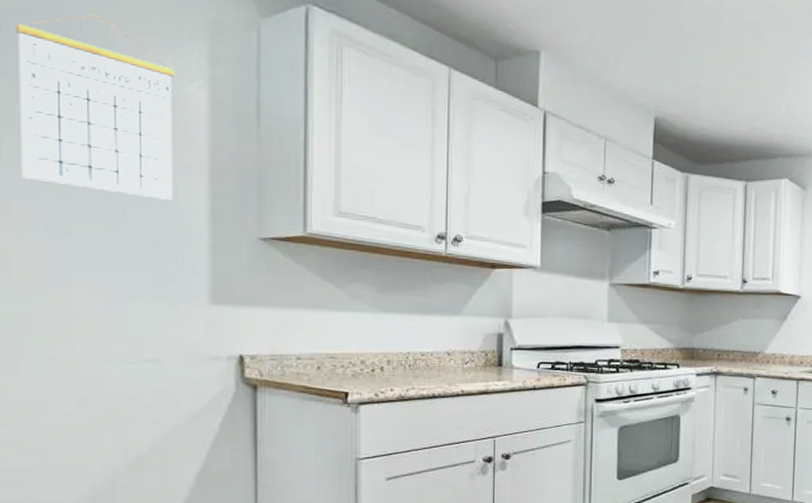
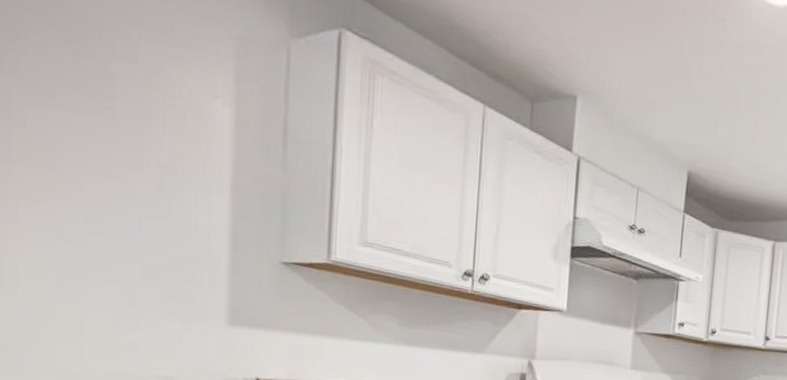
calendar: present [16,14,175,200] -> none [31,19,199,217]

